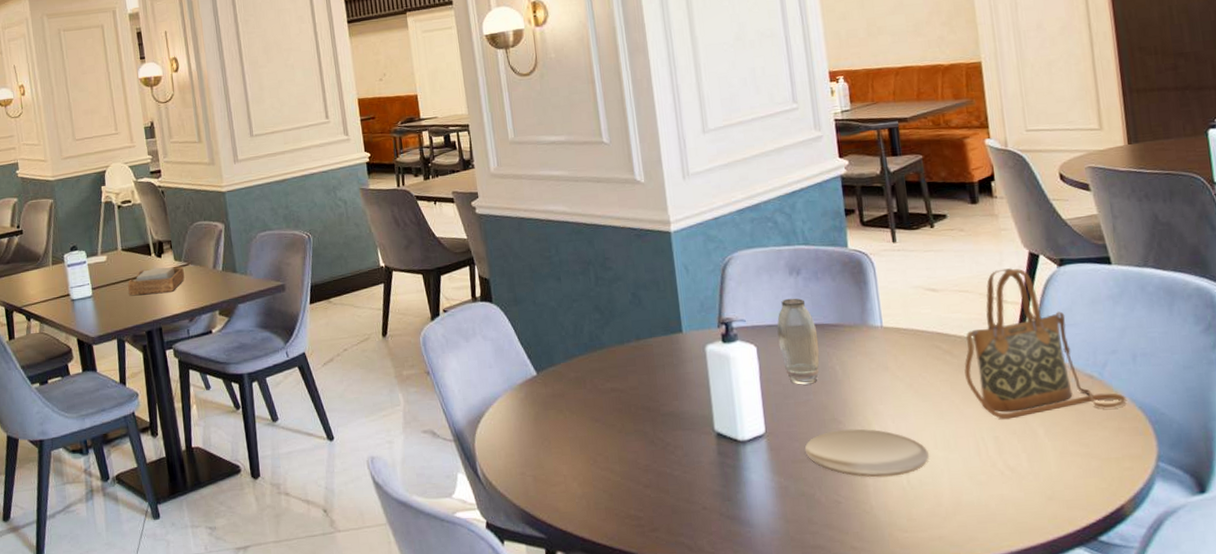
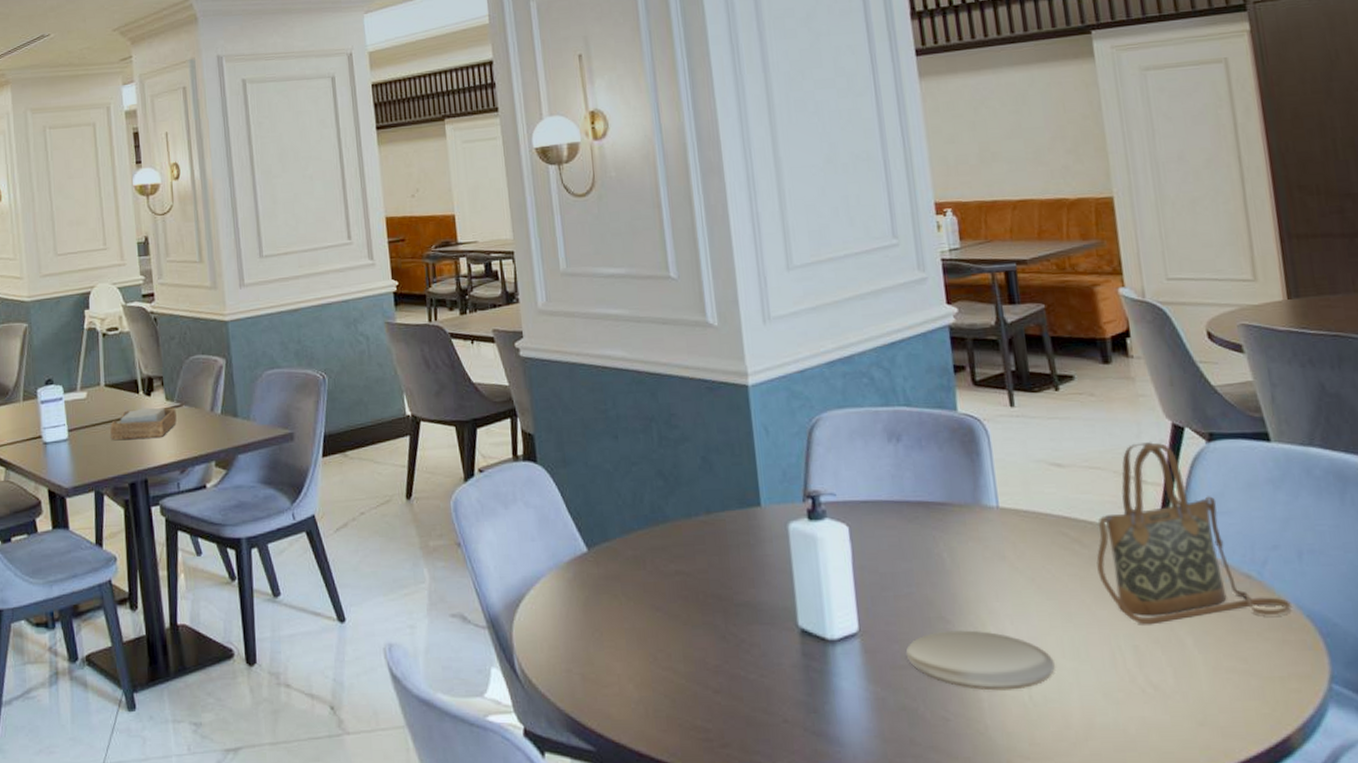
vase: present [777,298,820,385] -> none [873,469,924,574]

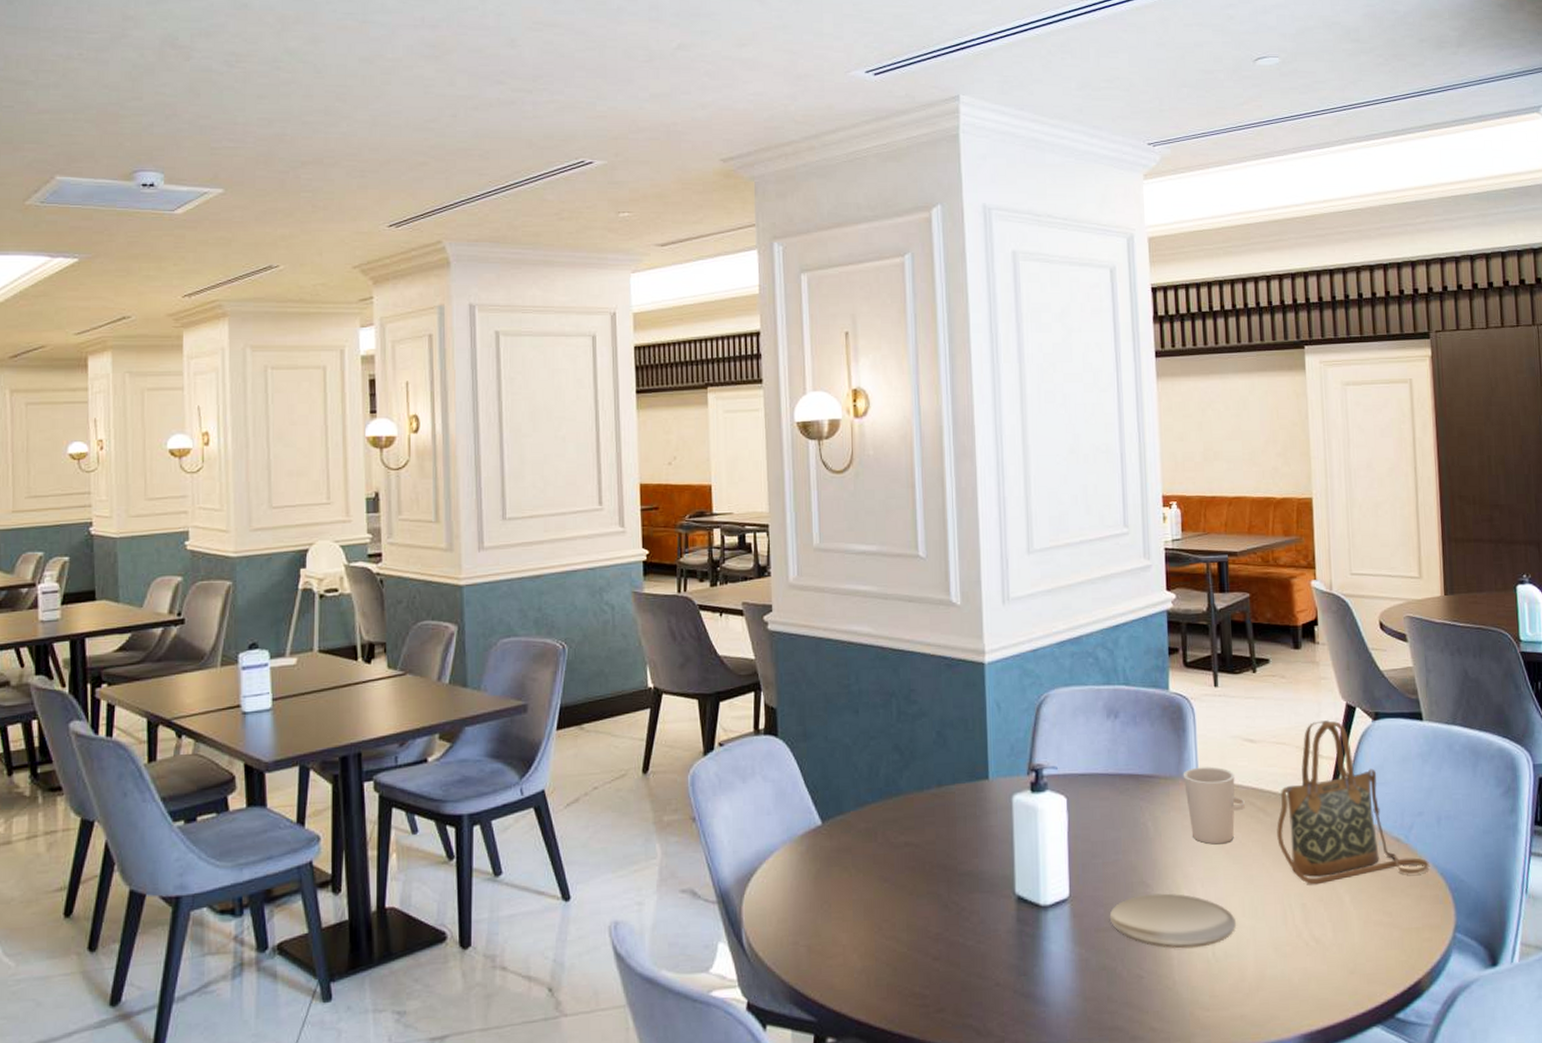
napkin holder: present [110,407,177,440] -> none [322,676,399,710]
cup: none [980,493,1057,579] -> present [1183,766,1245,845]

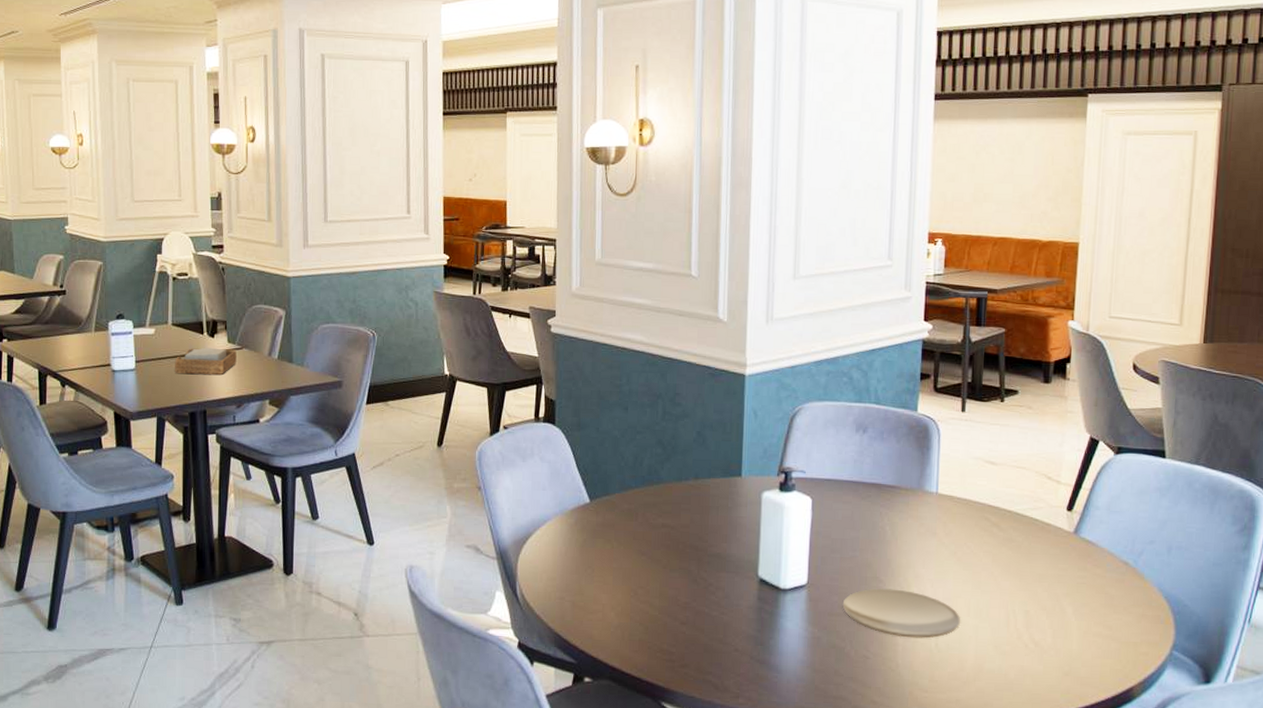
napkin holder: none [322,676,399,710] -> present [175,347,237,376]
cup: present [1183,766,1245,845] -> none [923,482,980,552]
handbag: present [1277,720,1429,885] -> none [1008,450,1155,596]

